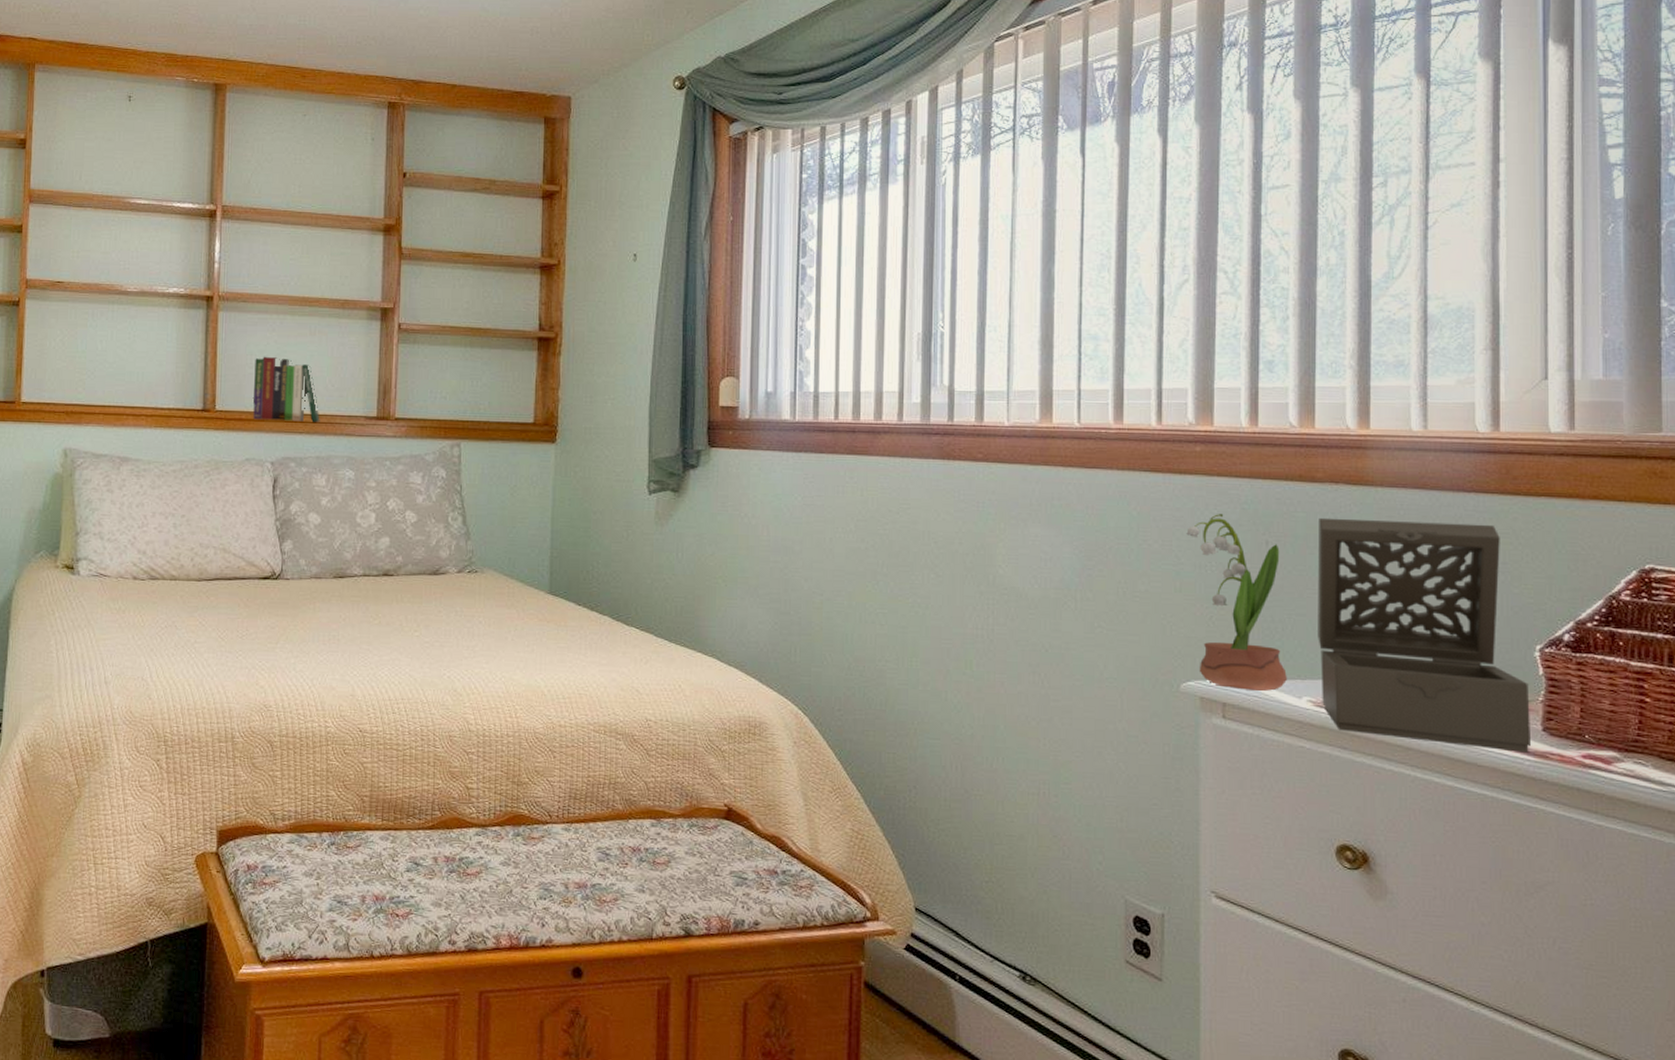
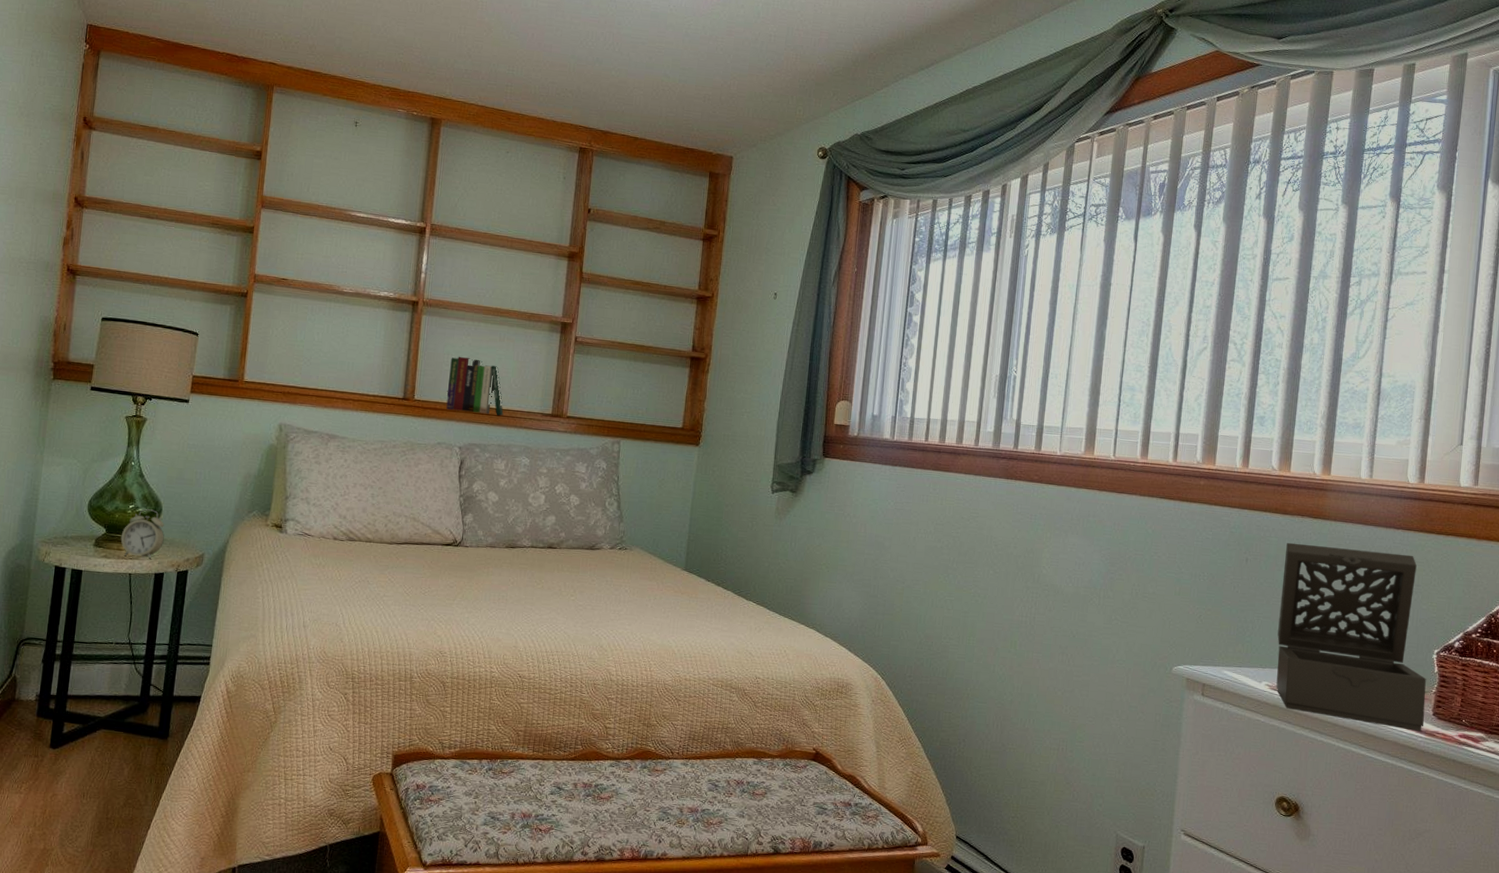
potted flower: present [1186,514,1287,691] -> none [1187,535,1256,676]

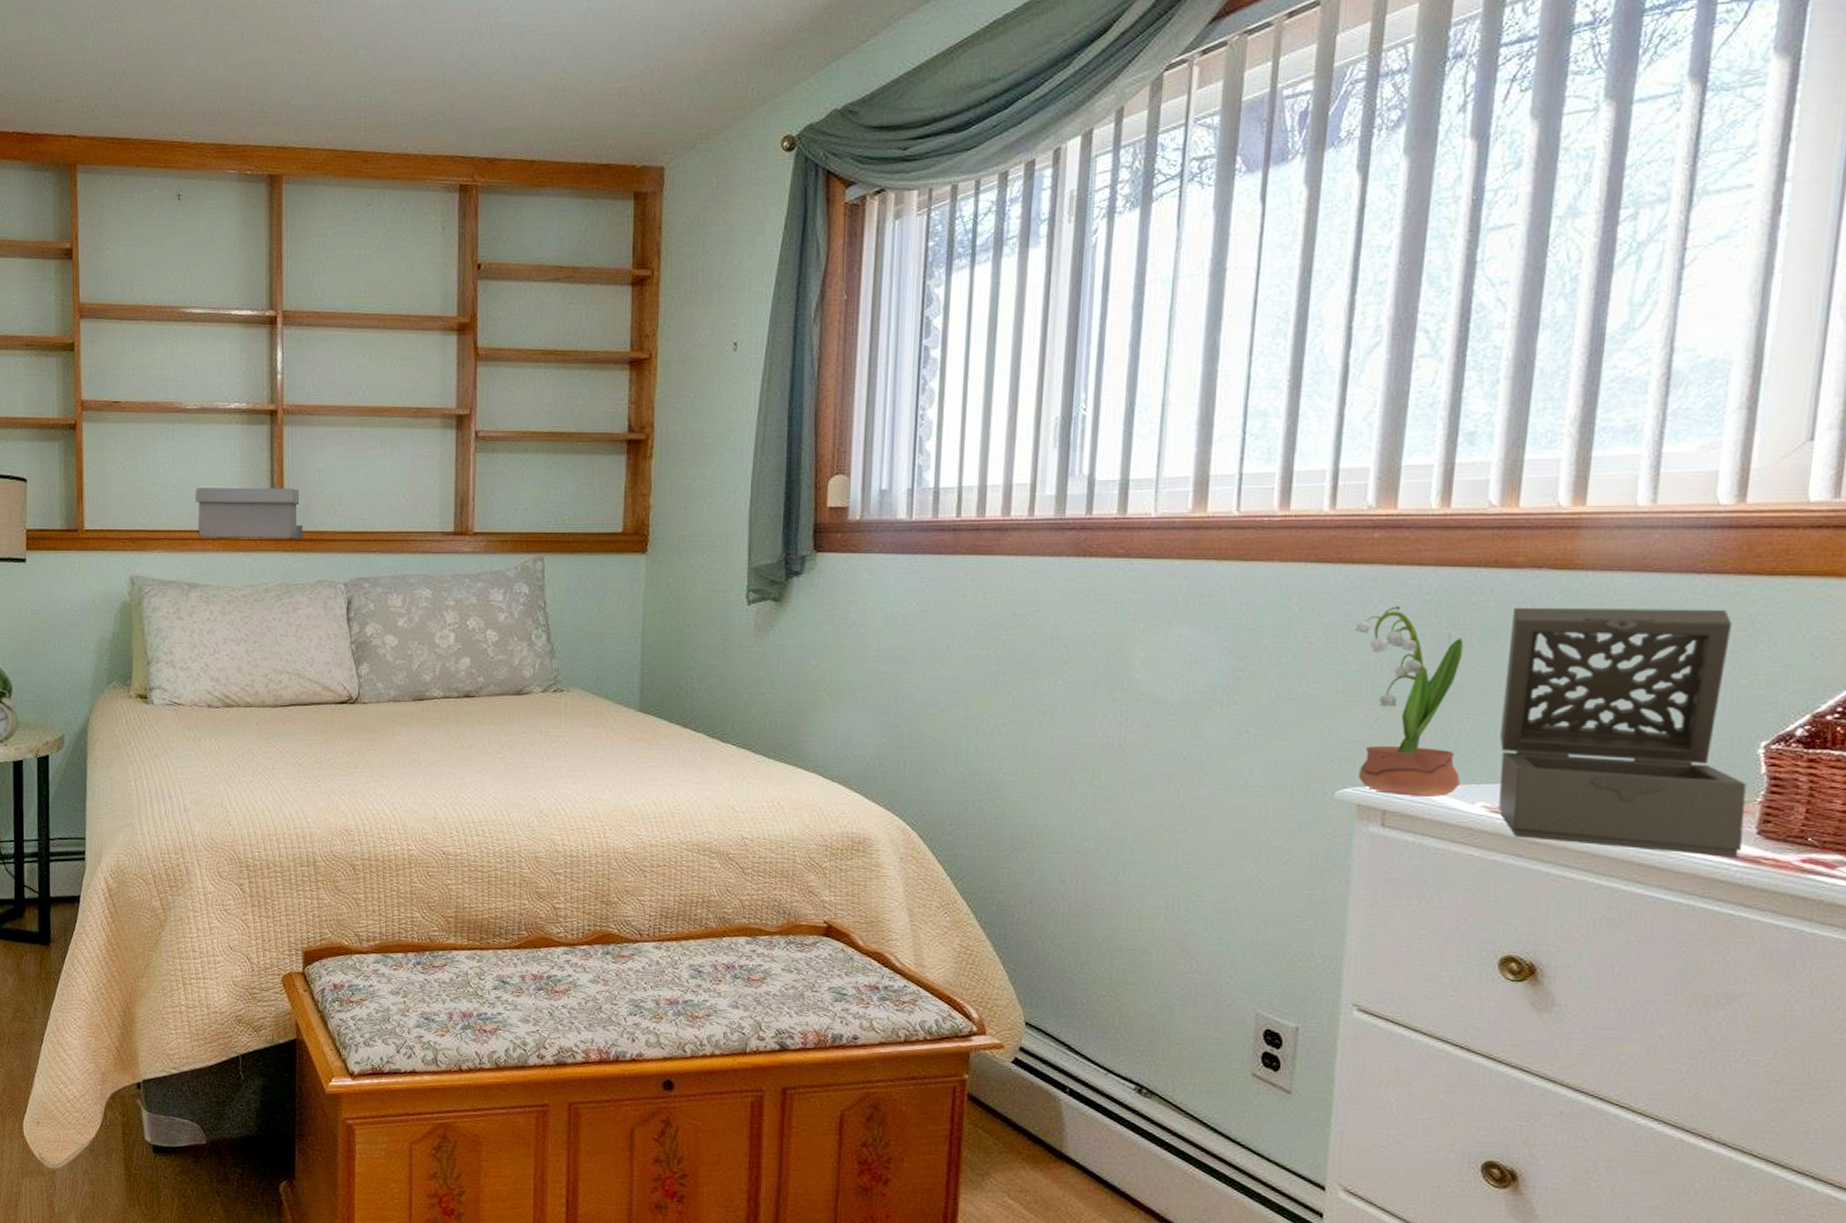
decorative box: none [342,356,431,407] -> present [196,487,303,539]
books: present [446,357,504,417] -> none [324,473,394,541]
potted flower: none [1187,535,1256,676] -> present [1355,607,1464,797]

